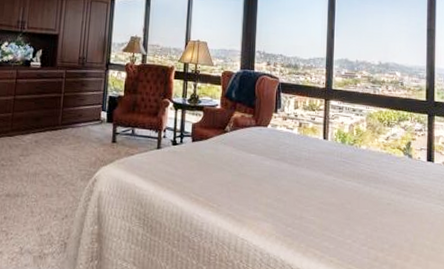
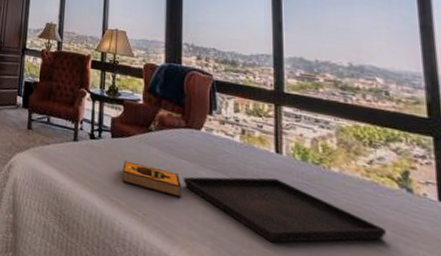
hardback book: none [200,161,250,186] -> present [122,160,181,197]
serving tray: none [251,159,393,211] -> present [183,176,386,243]

